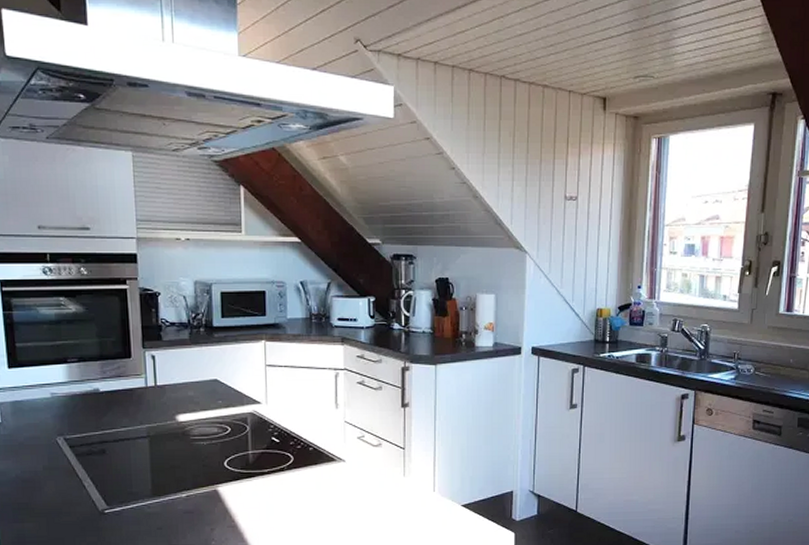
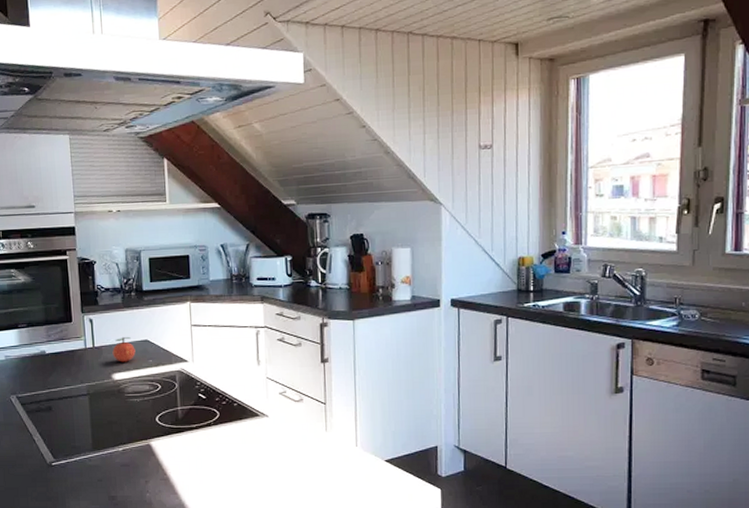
apple: none [177,375,203,403] -> present [112,336,136,362]

